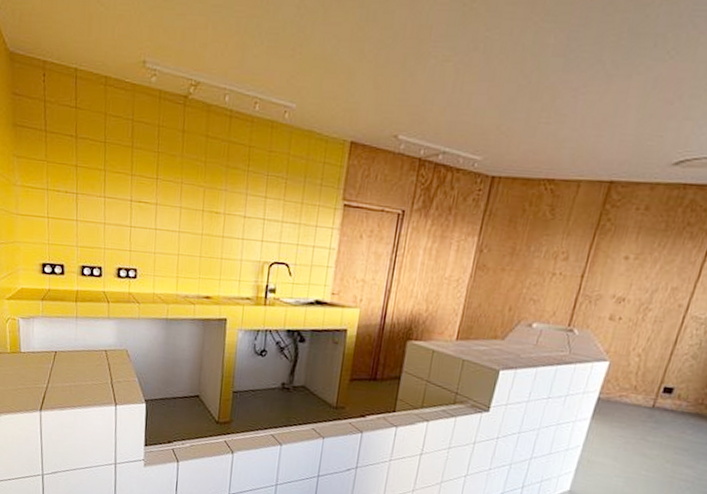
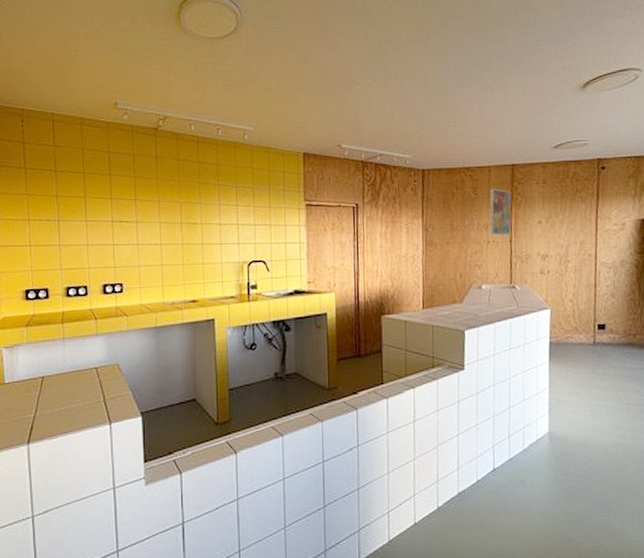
wall art: none [558,209,600,270] -> present [490,188,512,236]

